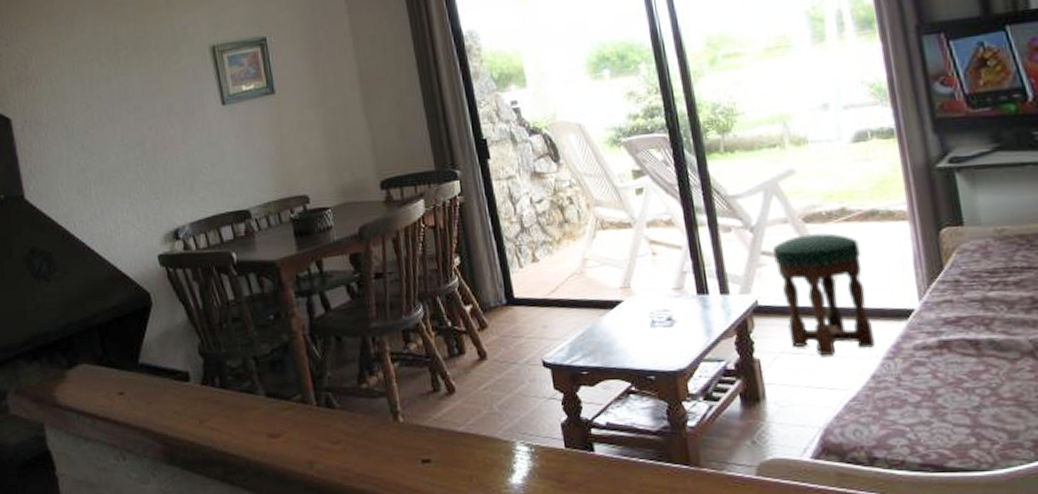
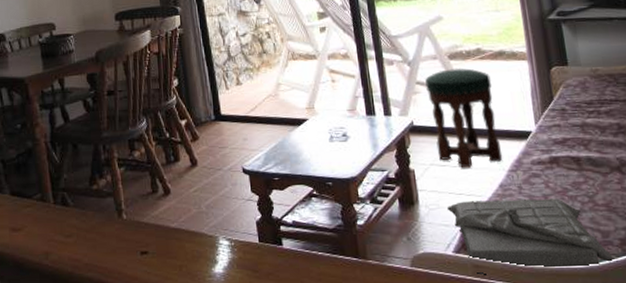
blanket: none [802,391,1030,484] -> present [446,198,618,274]

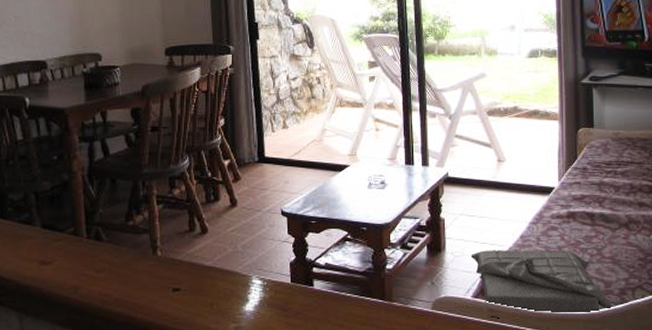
stool: present [425,68,503,168] -> none [464,124,526,219]

